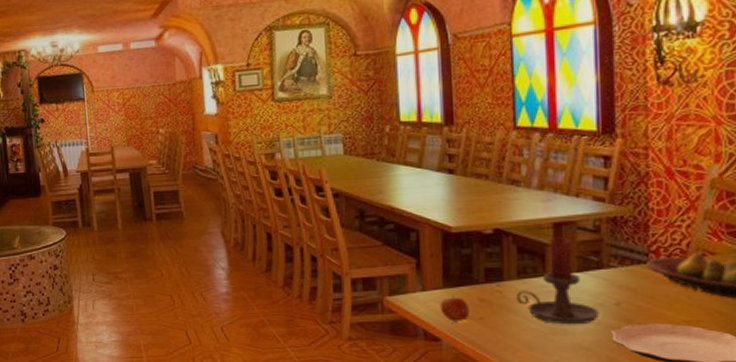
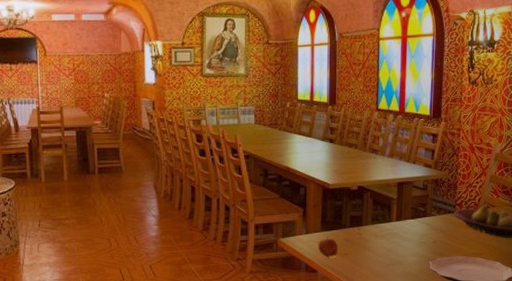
candle holder: present [516,236,600,325] -> none [370,192,423,258]

